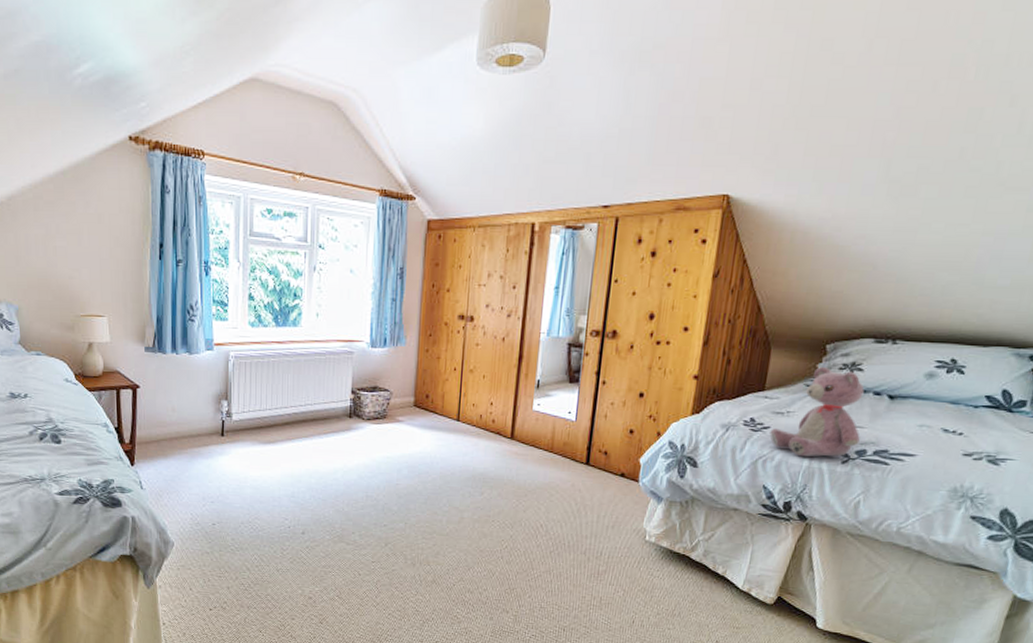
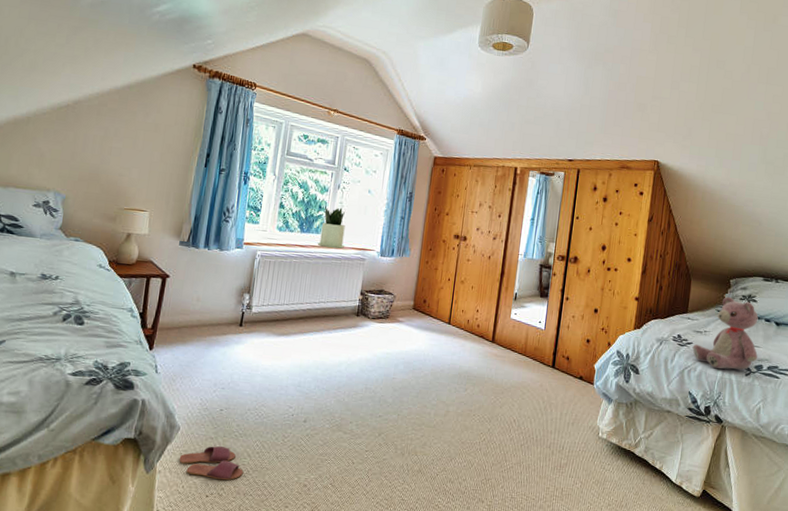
slippers: none [177,560,244,594] -> present [179,446,243,481]
planter: none [296,293,329,343] -> present [317,207,346,250]

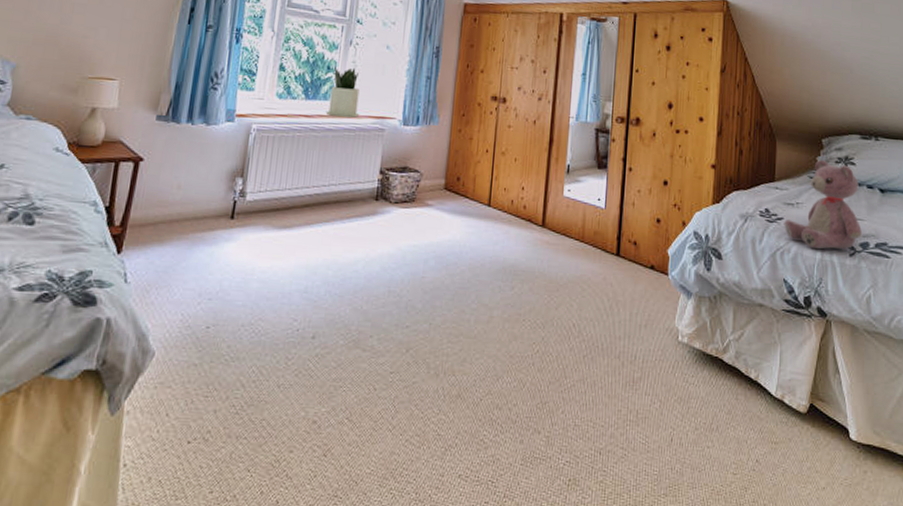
slippers: present [179,446,243,481] -> none [153,375,236,420]

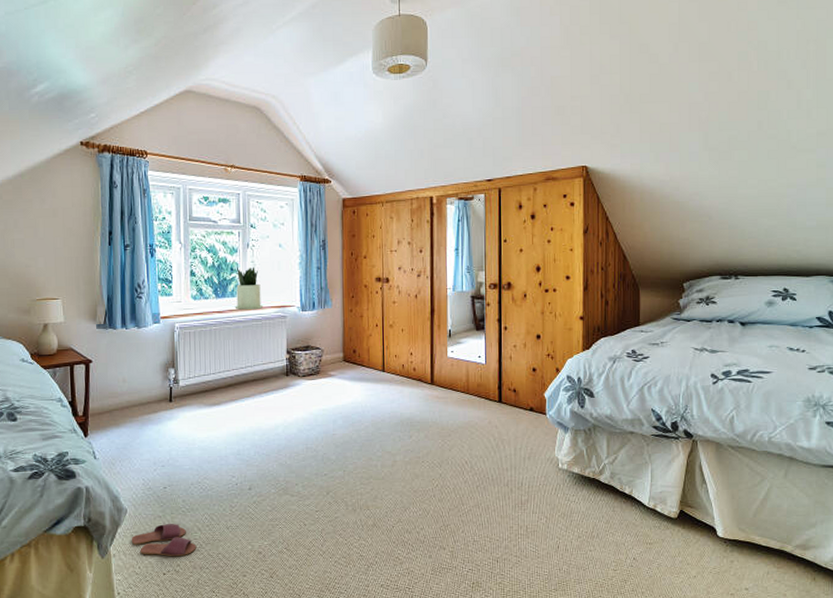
slippers: none [153,375,236,420] -> present [131,524,196,557]
teddy bear: present [784,160,862,250] -> none [650,302,724,381]

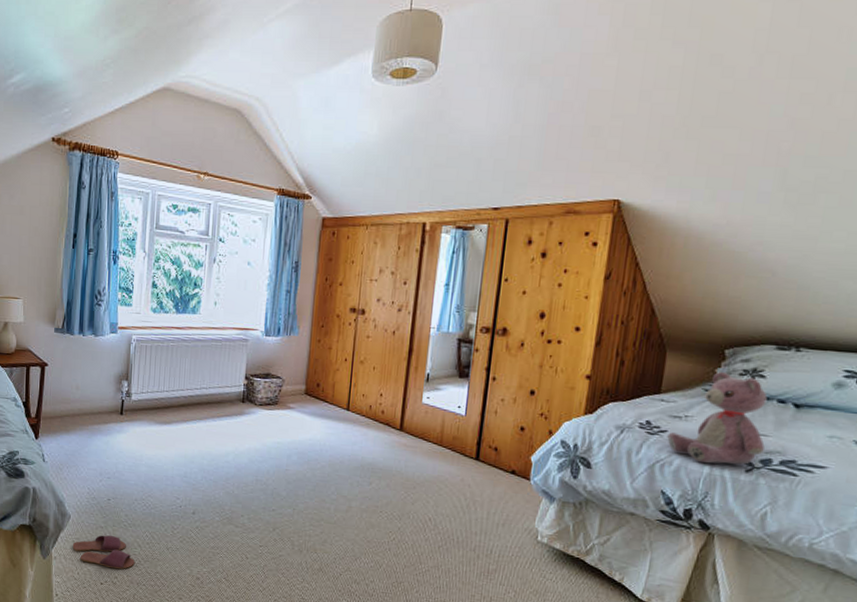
planter: present [234,266,264,311] -> none [194,283,225,330]
teddy bear: none [650,302,724,381] -> present [667,372,767,465]

